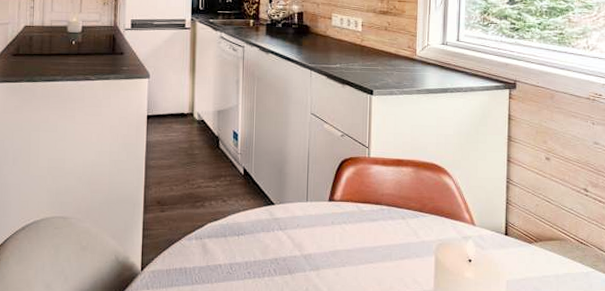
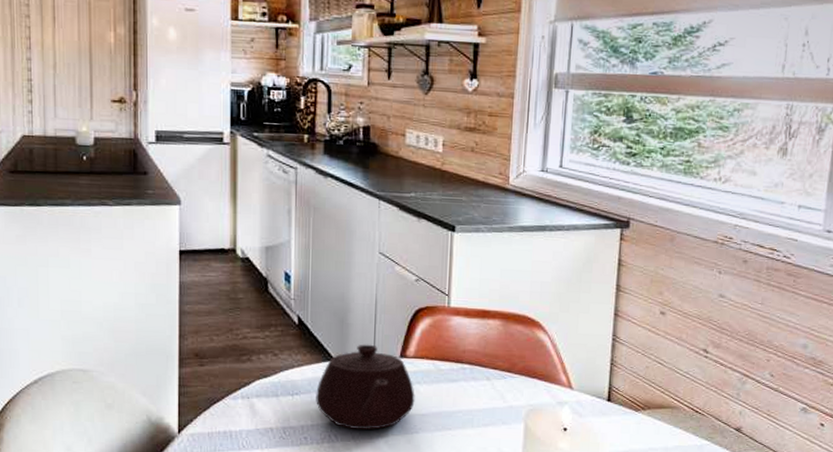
teapot: none [258,190,342,264] -> present [316,344,415,430]

